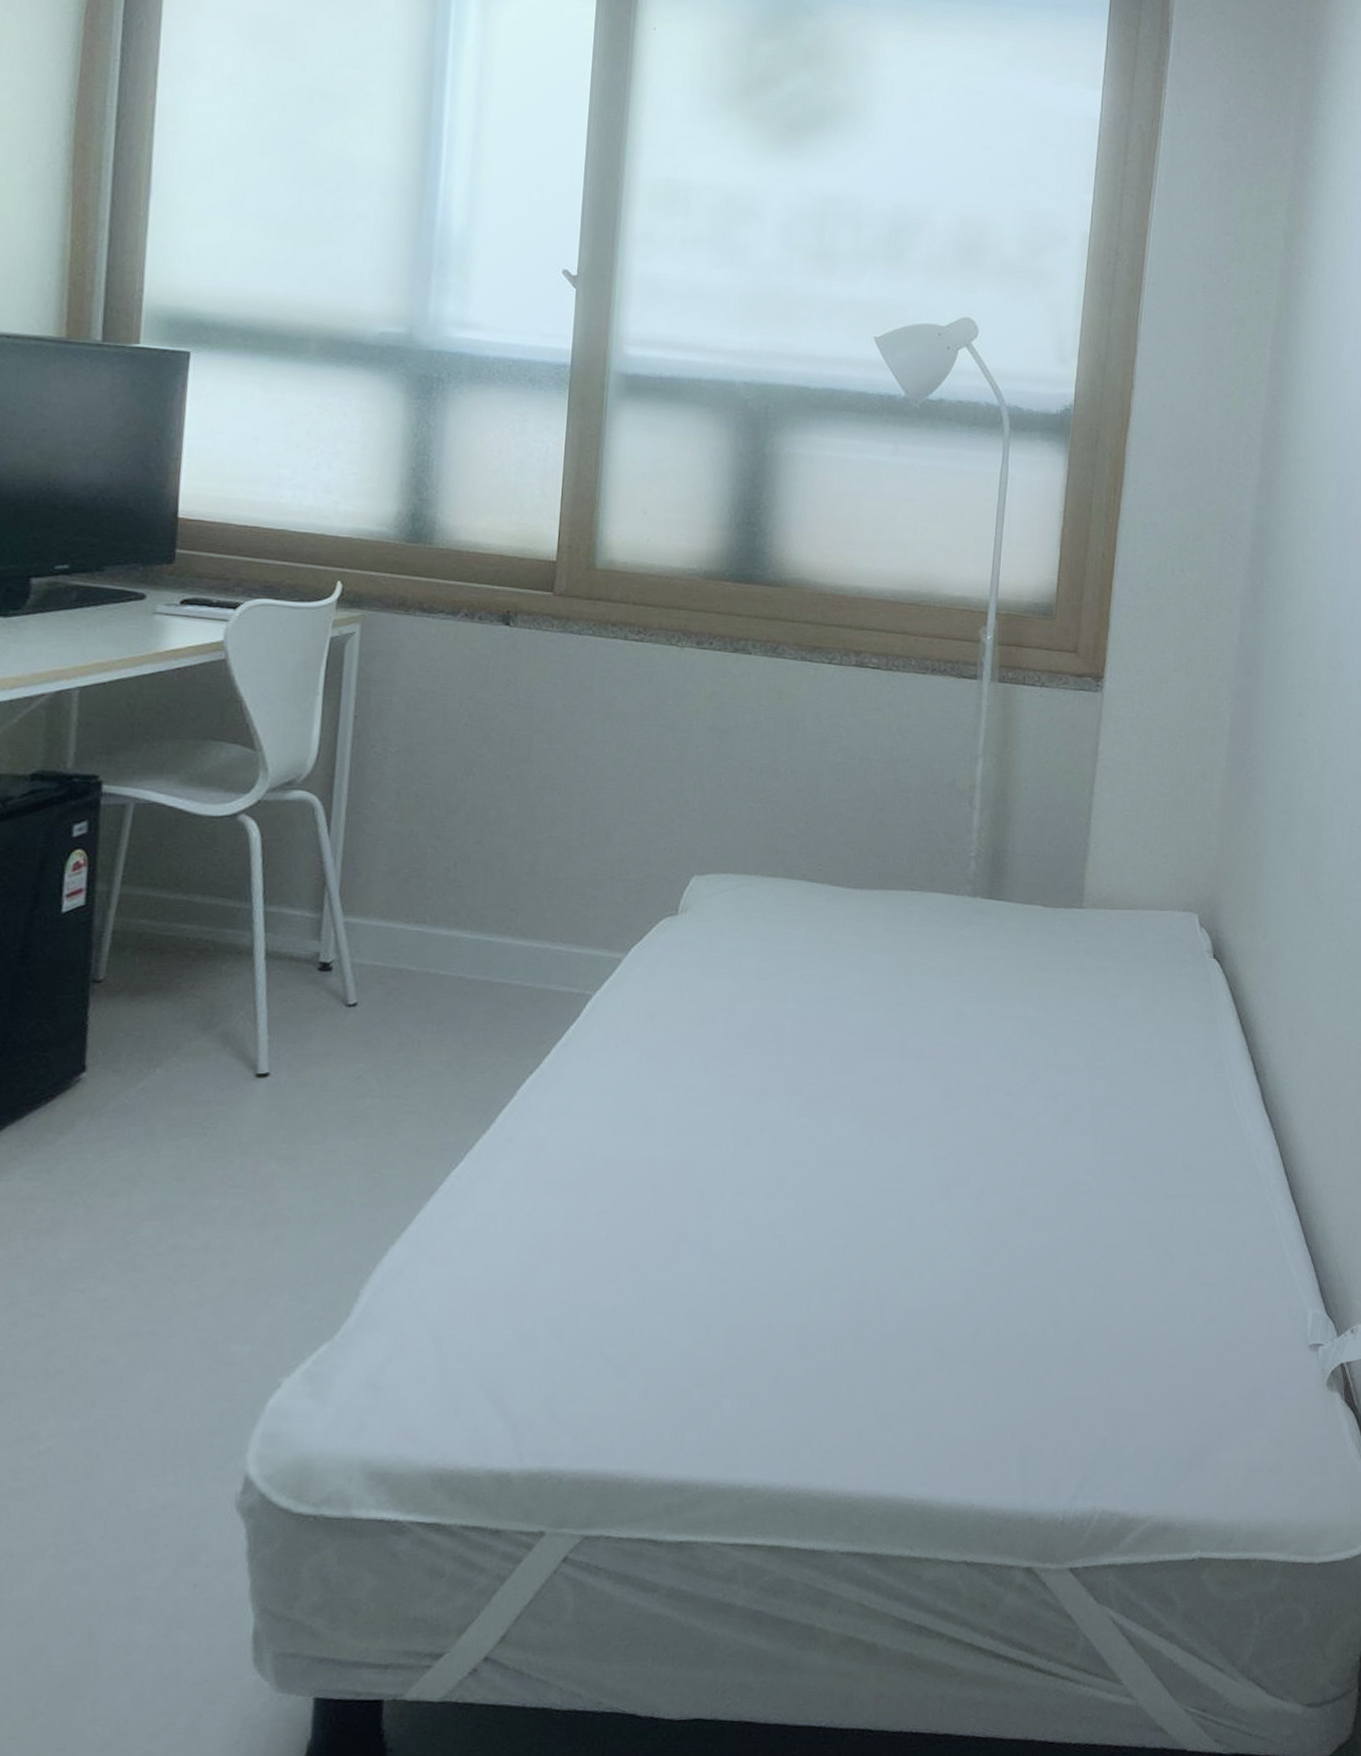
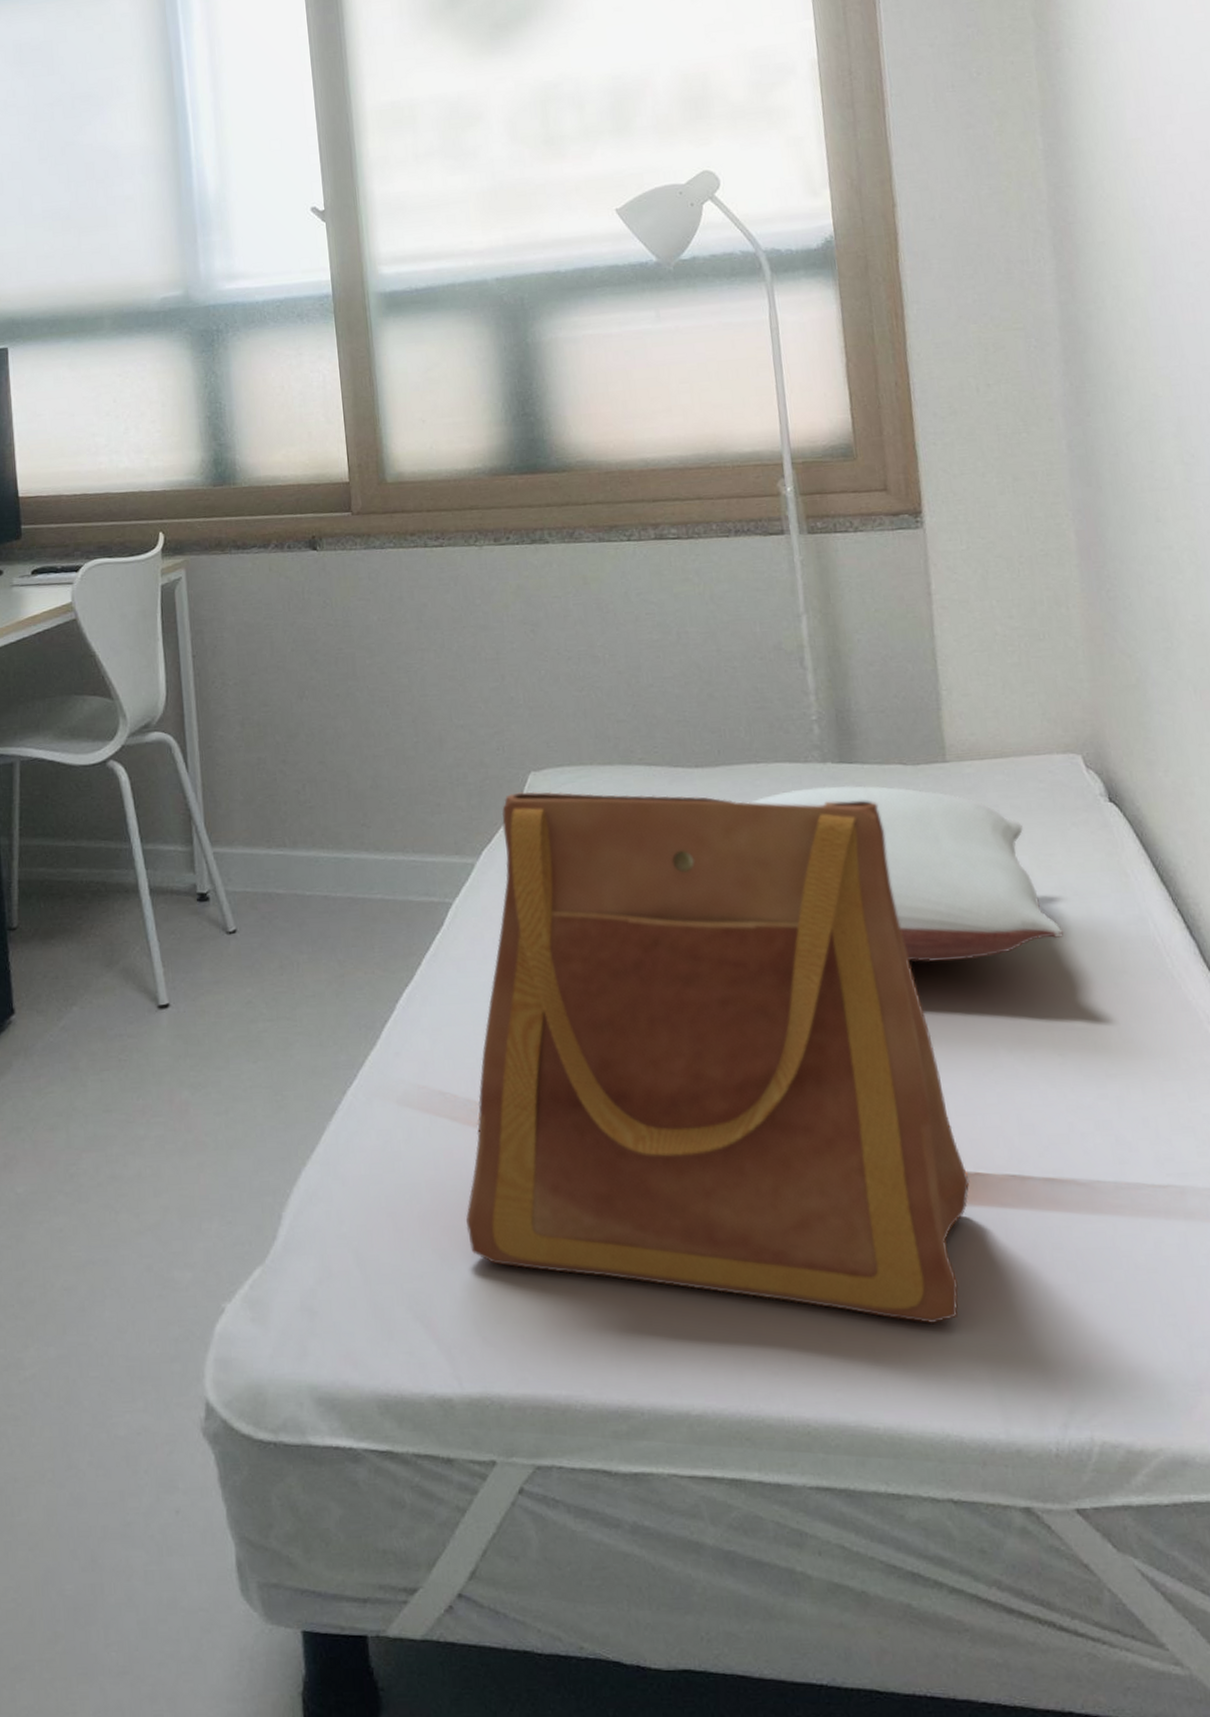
tote bag: none [552,894,1033,1409] -> present [465,791,970,1325]
pillow: none [898,919,1154,1087] -> present [747,785,1064,962]

